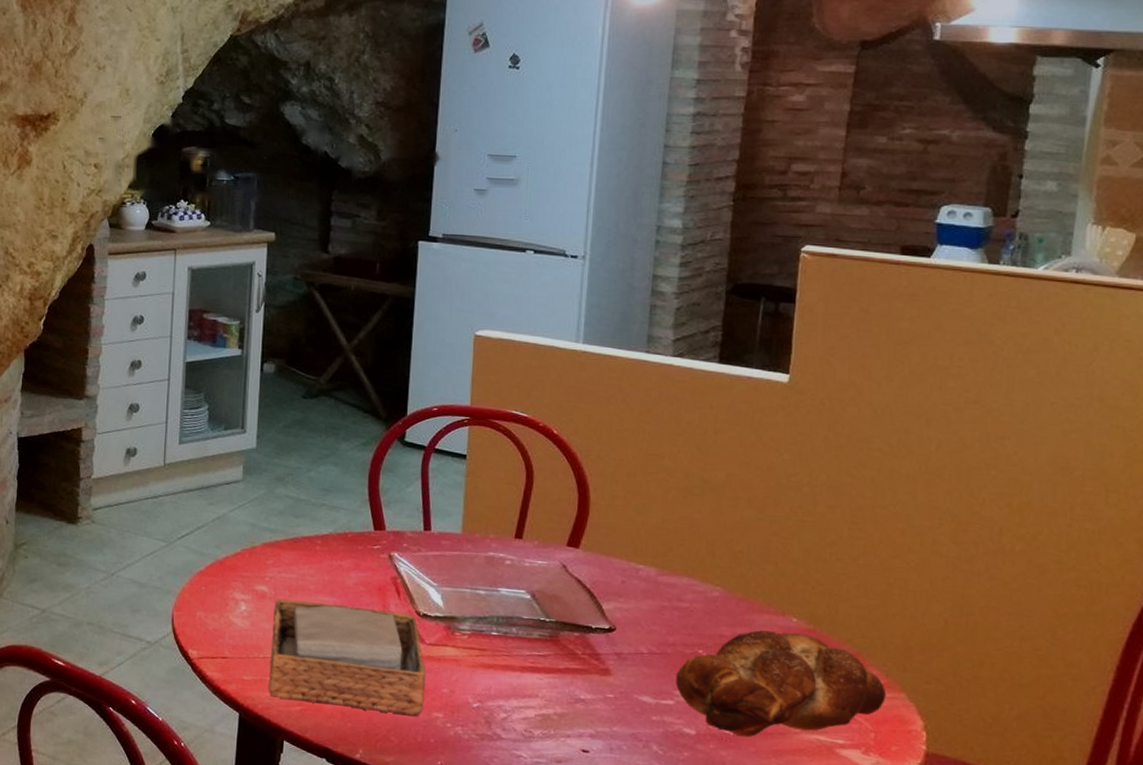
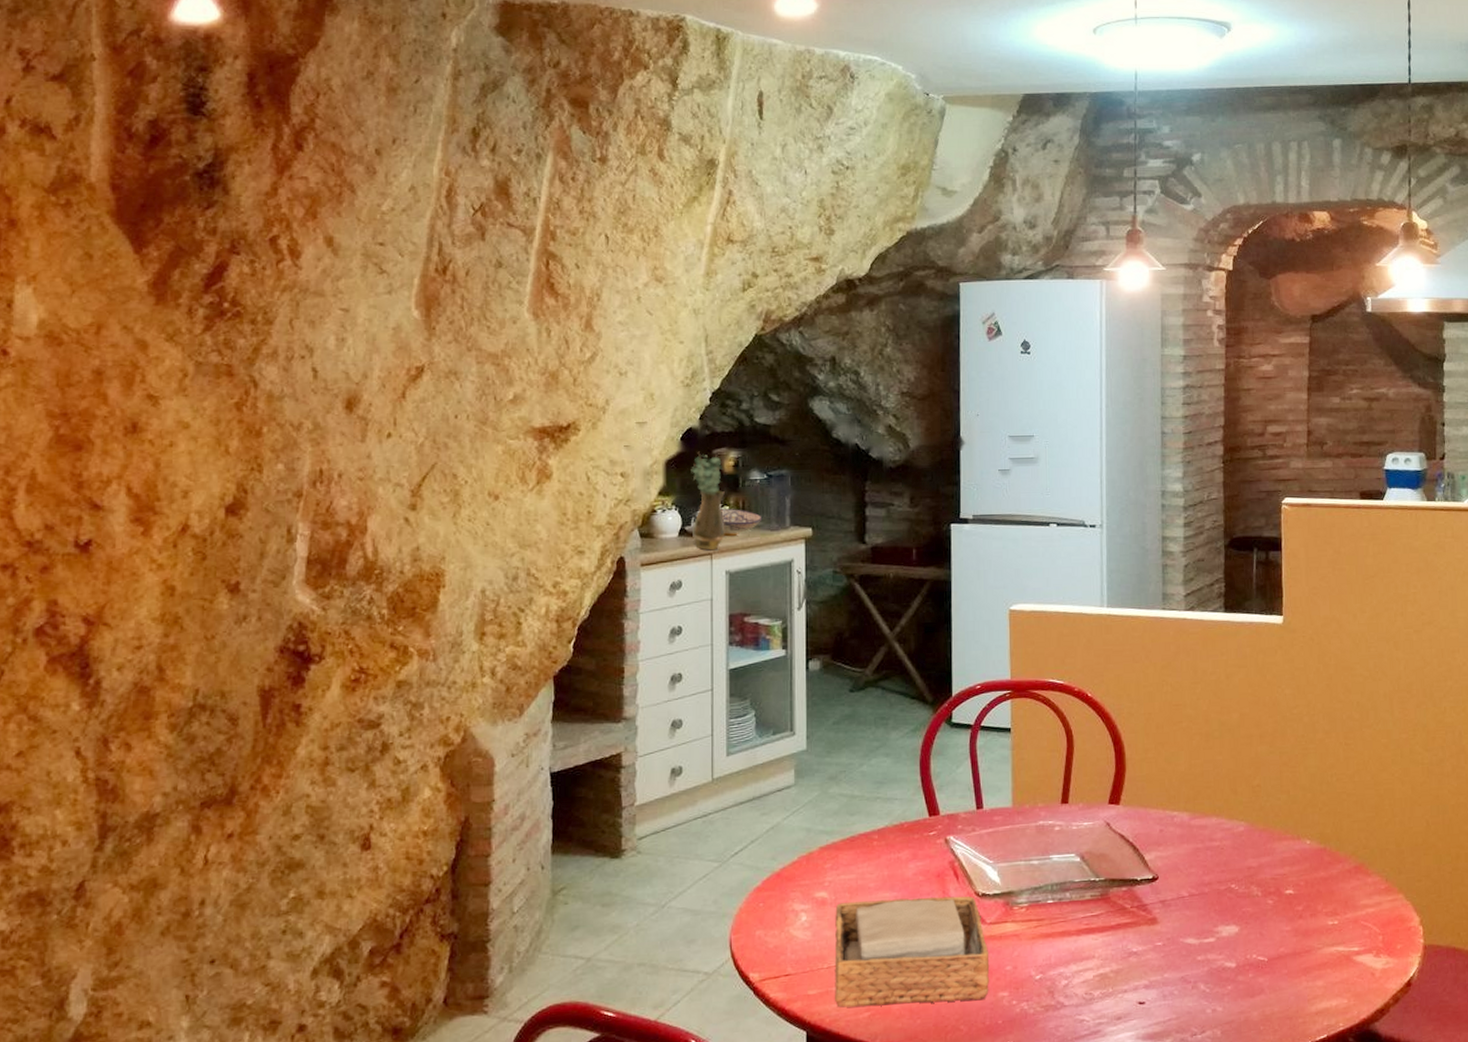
vase: none [158,148,192,246] -> present [691,451,725,551]
bowl: none [187,205,227,235] -> present [721,508,763,537]
bread loaf: present [676,630,887,737] -> none [1214,853,1388,961]

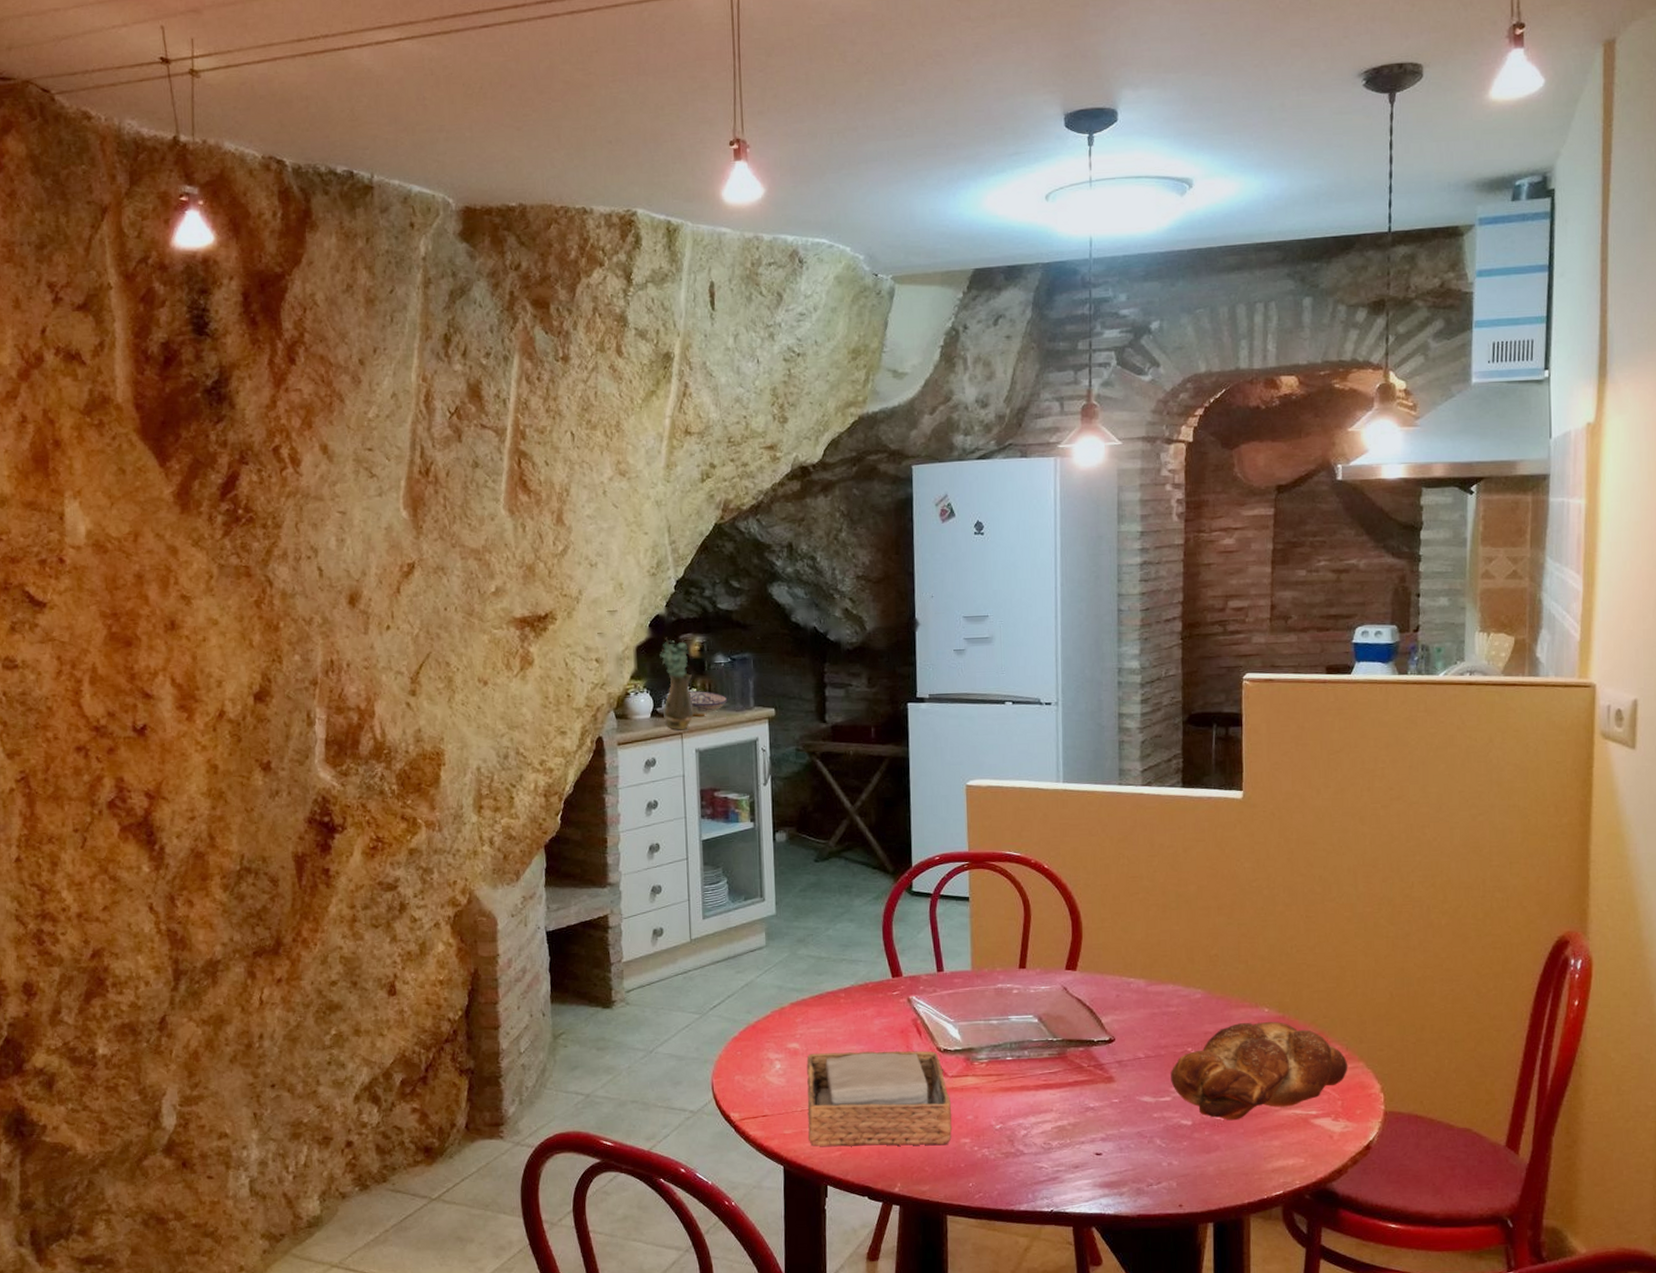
bread loaf: none [1214,853,1388,961] -> present [1171,1021,1348,1121]

